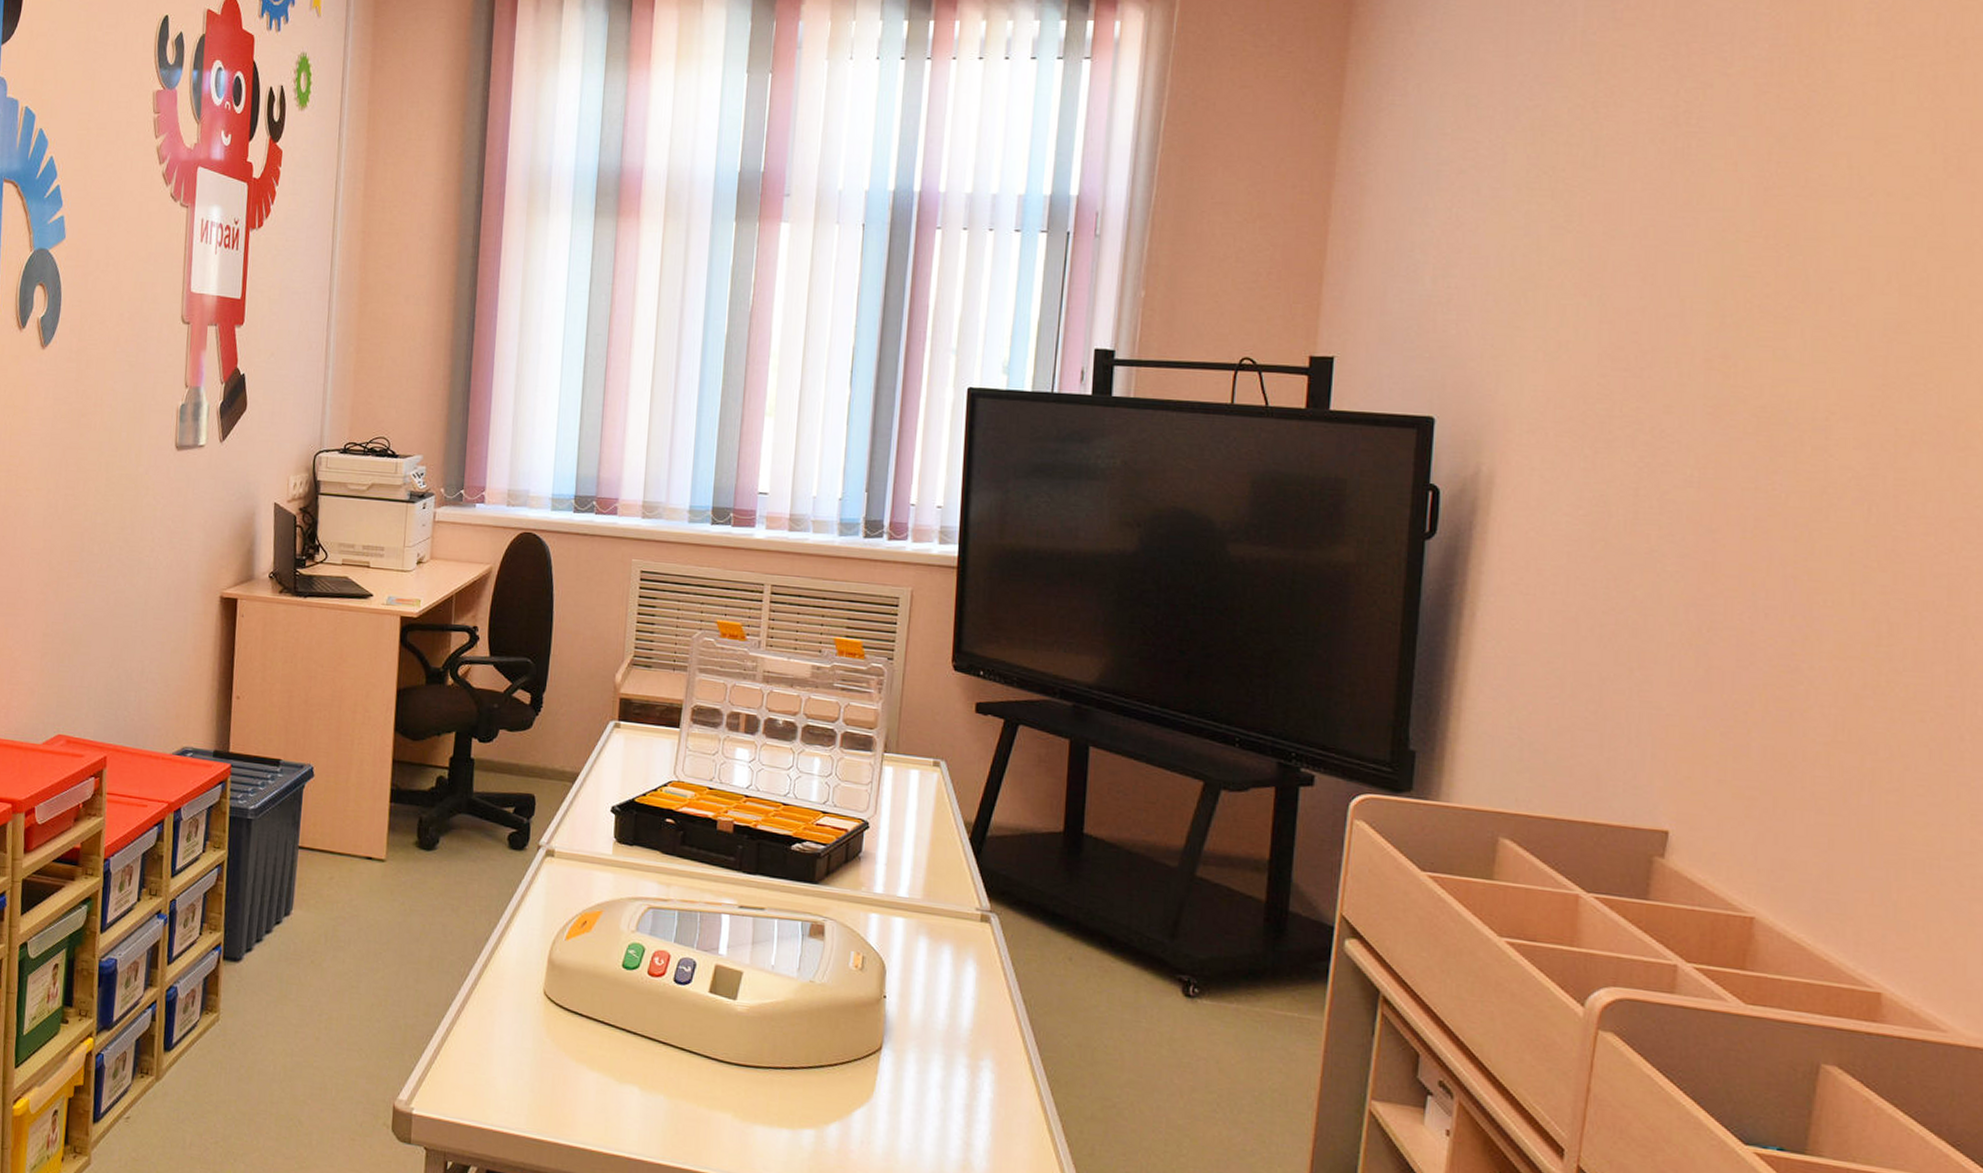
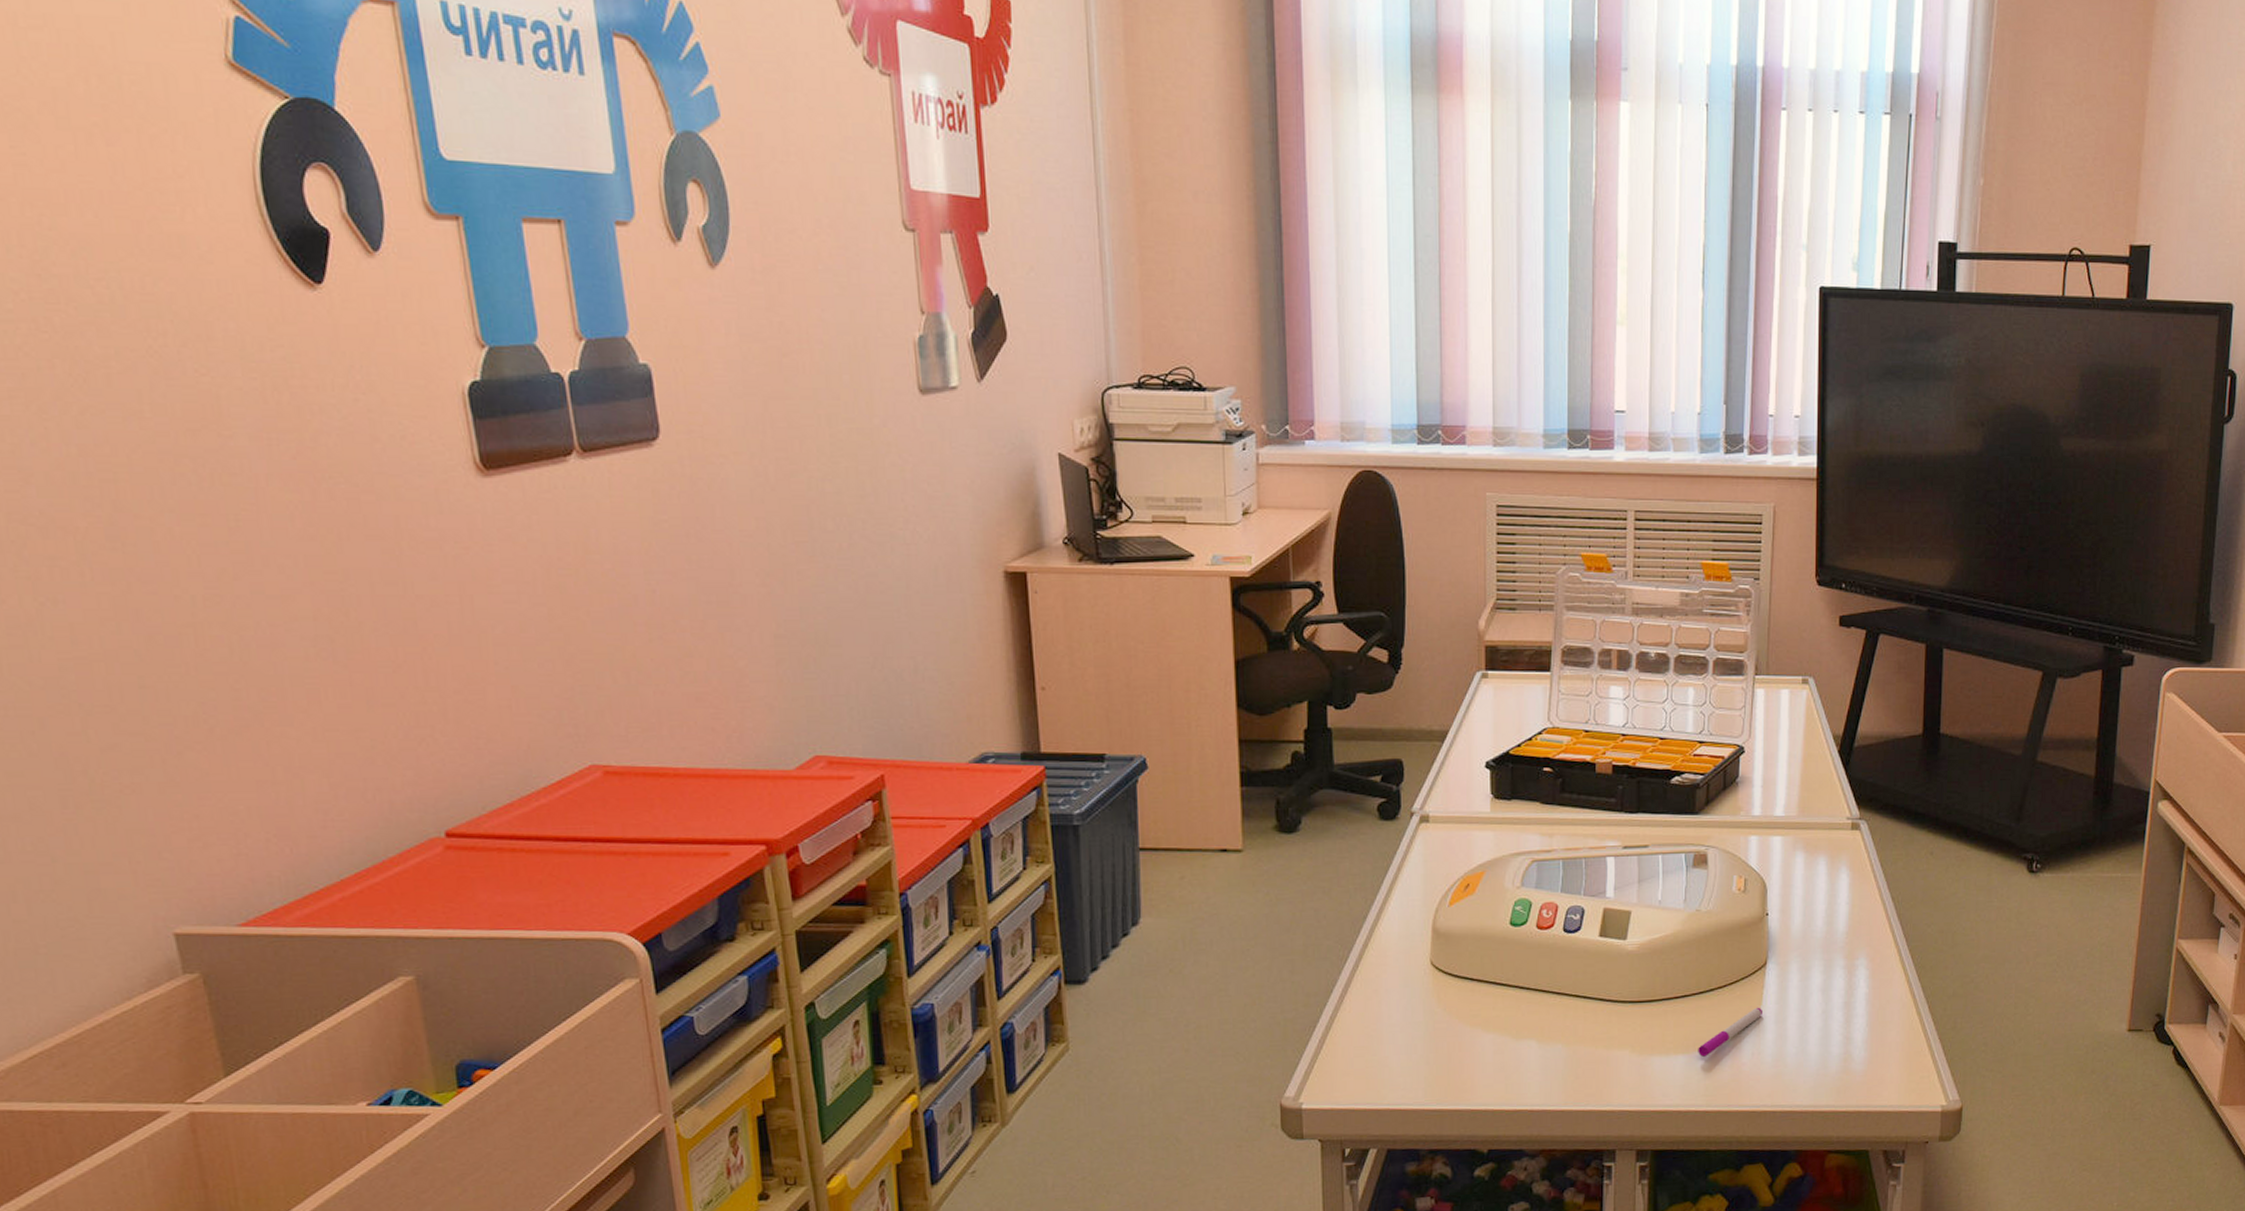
pen: none [803,1093,875,1136] -> present [1698,1007,1762,1057]

